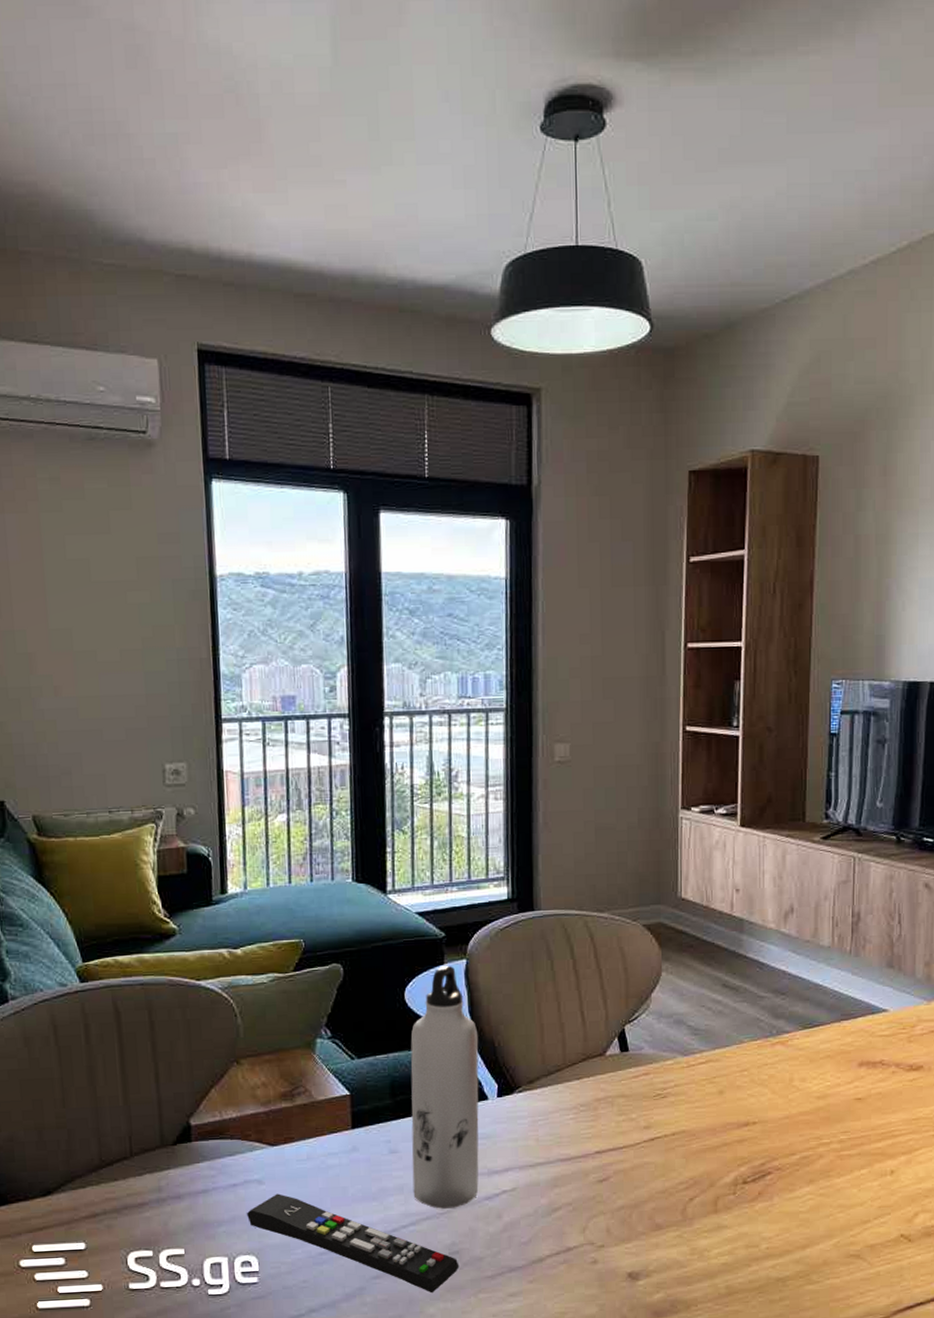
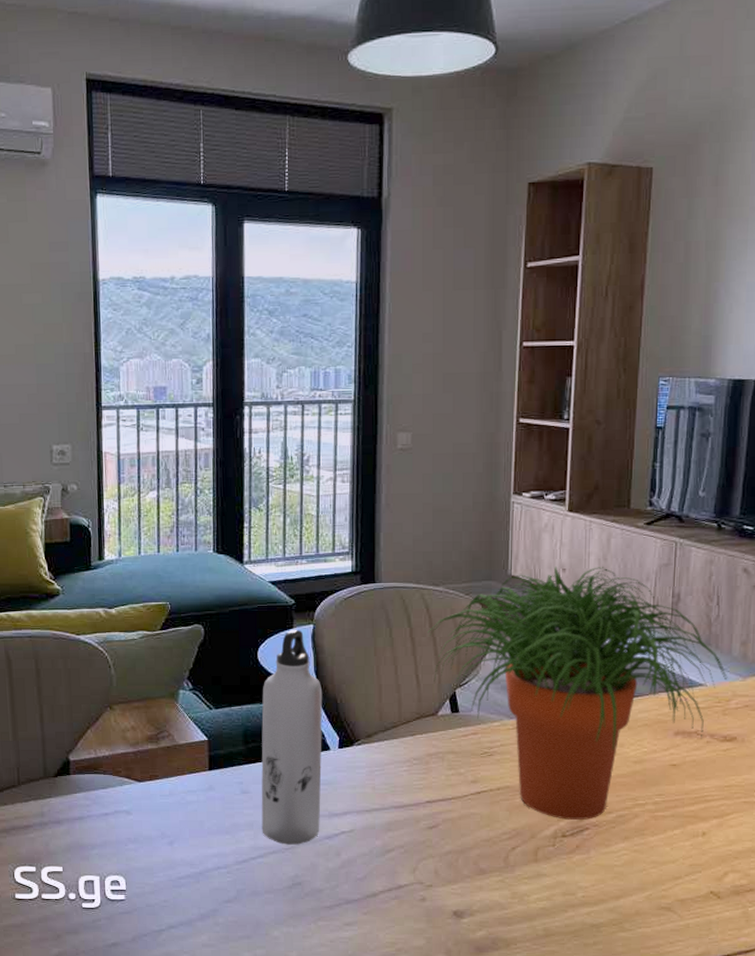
remote control: present [246,1193,460,1294] -> none [116,823,301,919]
potted plant: none [592,886,912,1164] -> present [428,566,728,820]

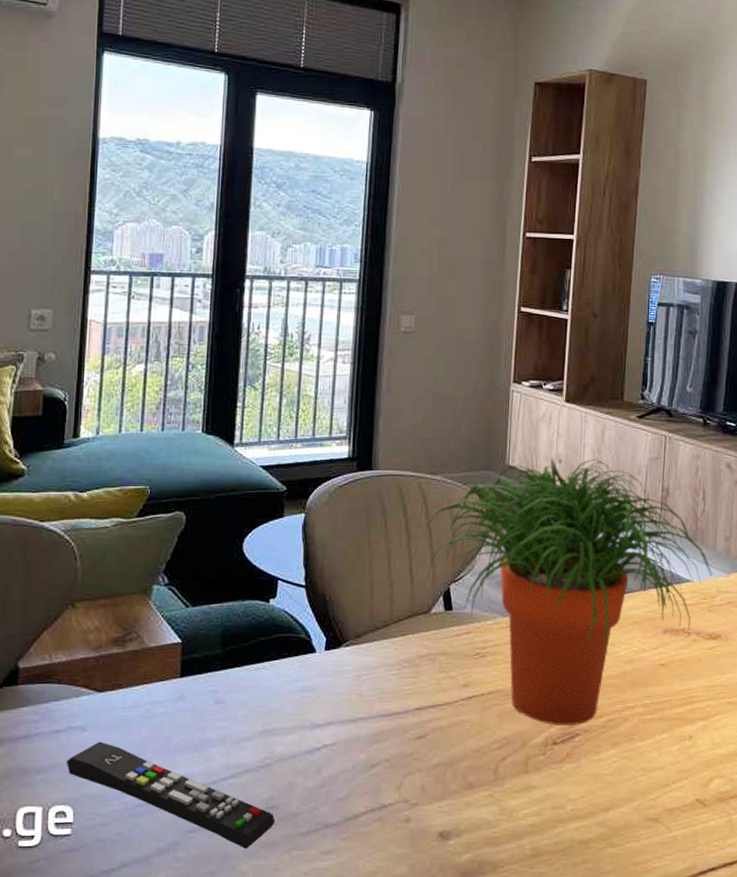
remote control: none [116,823,301,919] -> present [65,741,275,850]
water bottle: present [261,629,323,845] -> none [235,518,311,762]

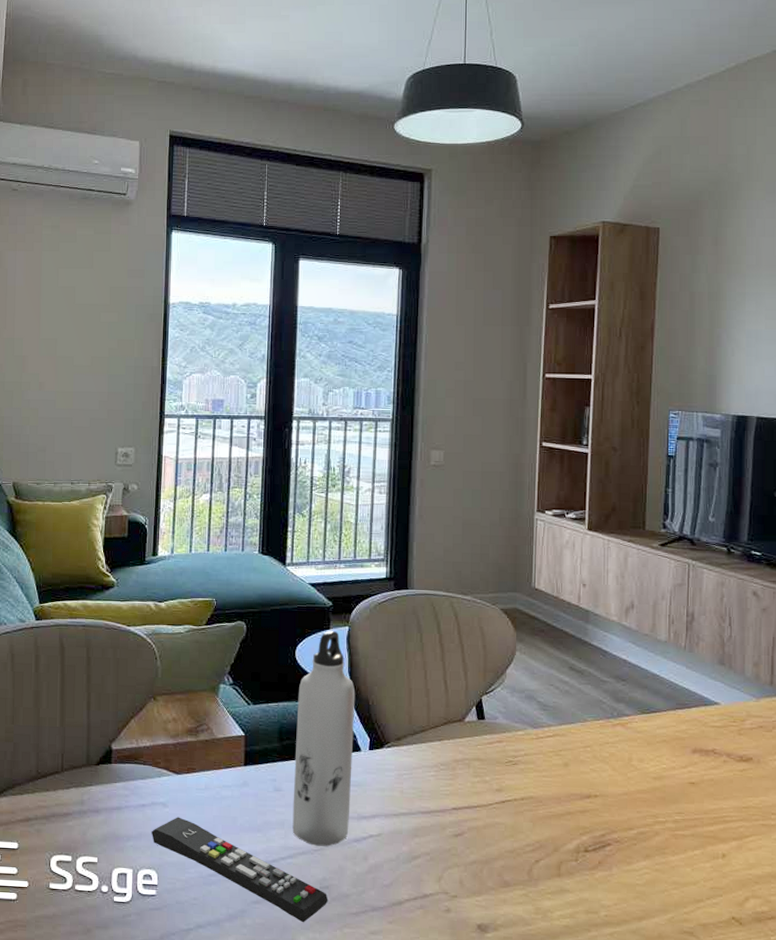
water bottle: none [235,518,311,762] -> present [292,630,356,847]
potted plant: present [423,457,713,725] -> none [456,581,742,835]

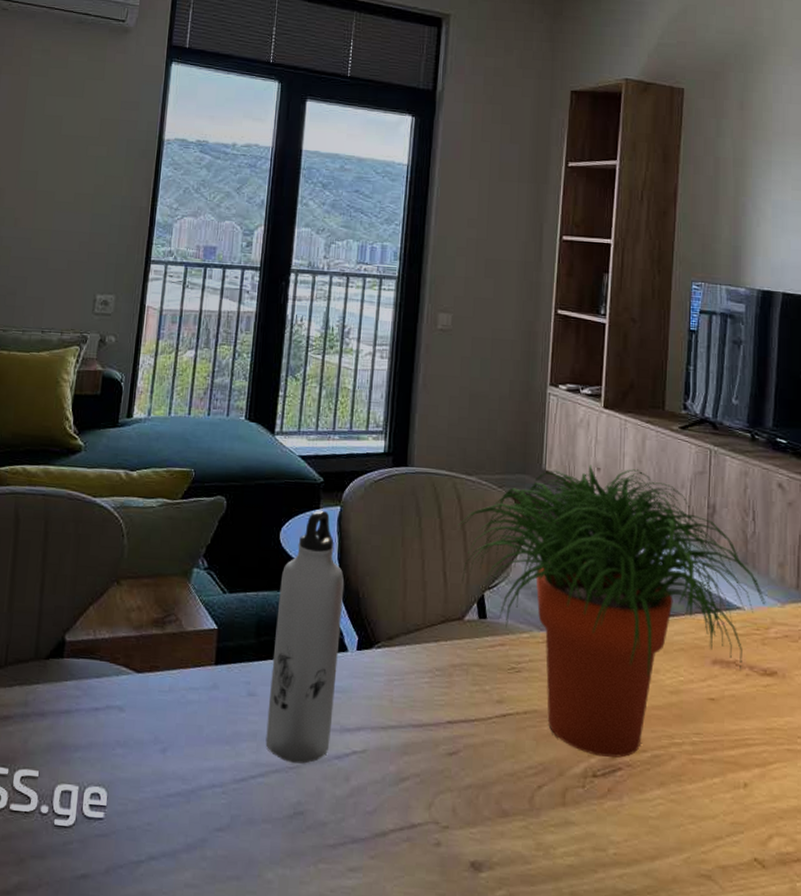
remote control: present [151,817,328,923] -> none [103,724,303,856]
potted plant: none [456,581,742,835] -> present [458,465,766,758]

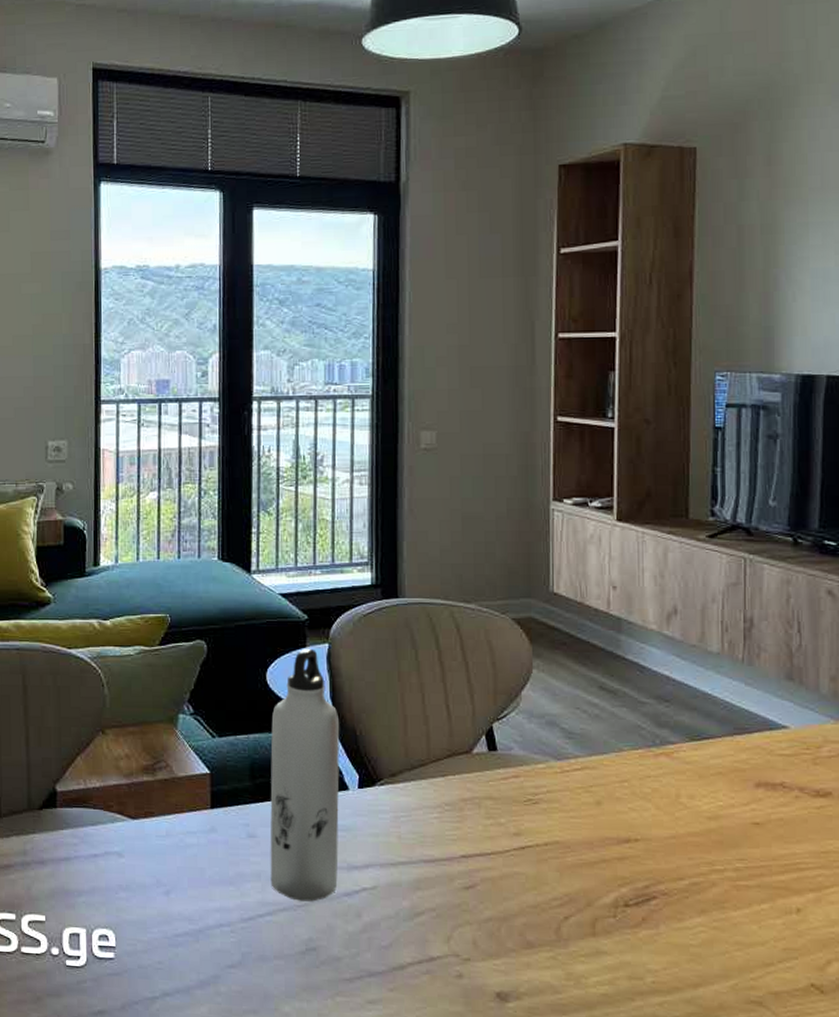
potted plant: present [458,465,766,758] -> none [459,583,817,886]

